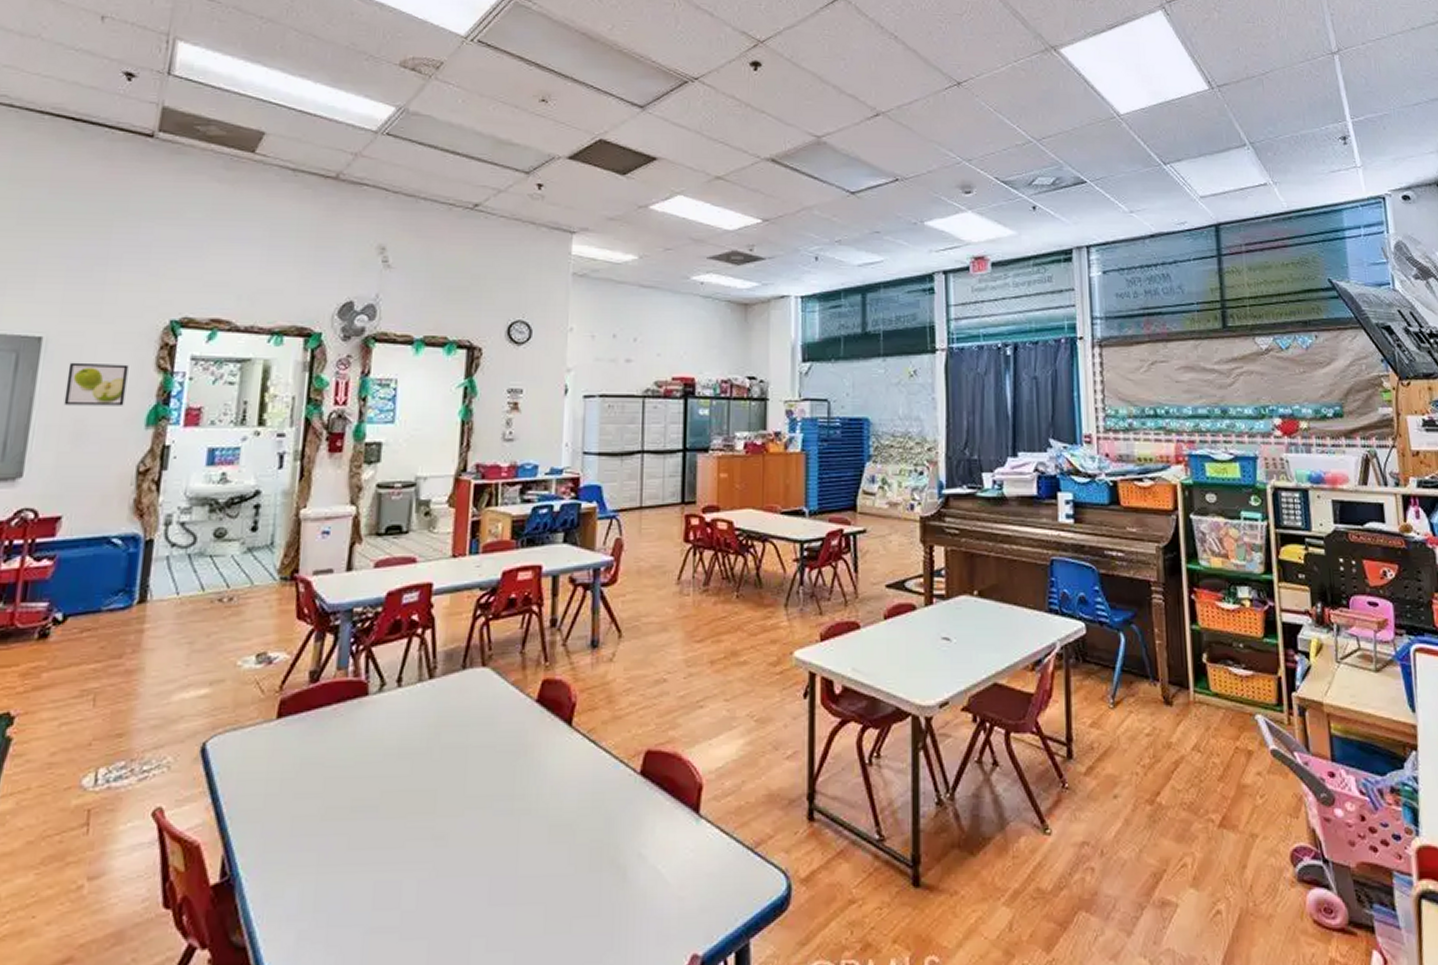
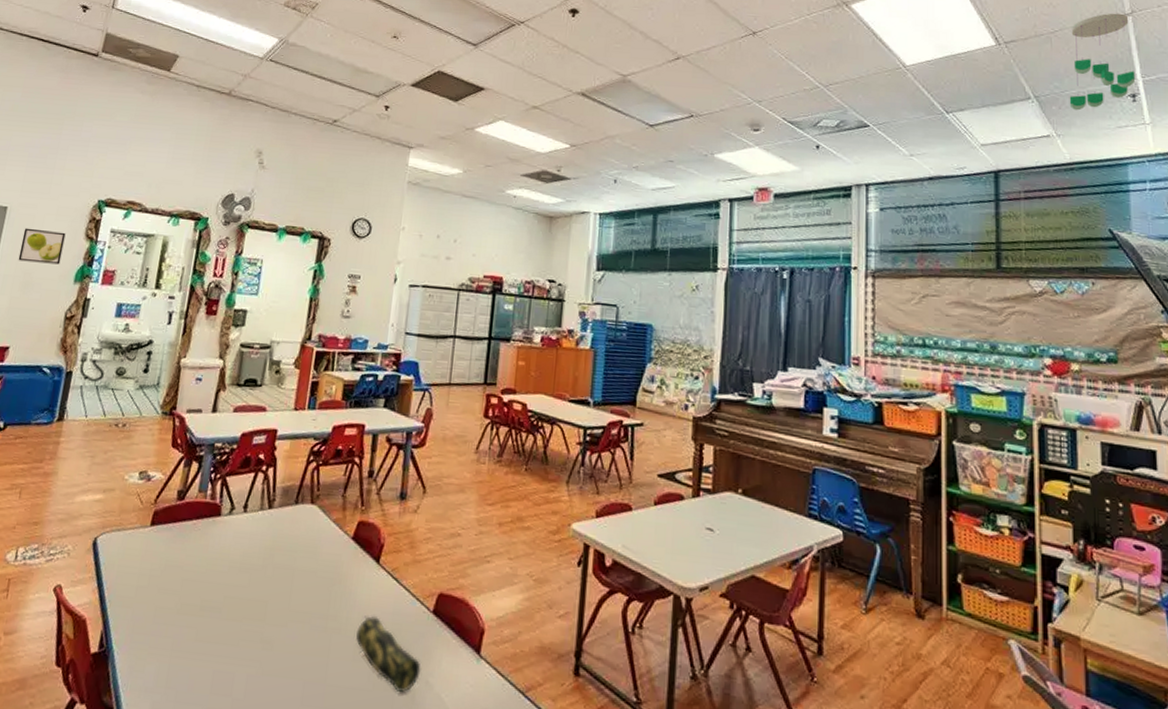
pencil case: none [550,787,631,871] -> present [356,615,421,692]
ceiling mobile: none [1281,51,1346,156] -> present [1069,13,1136,111]

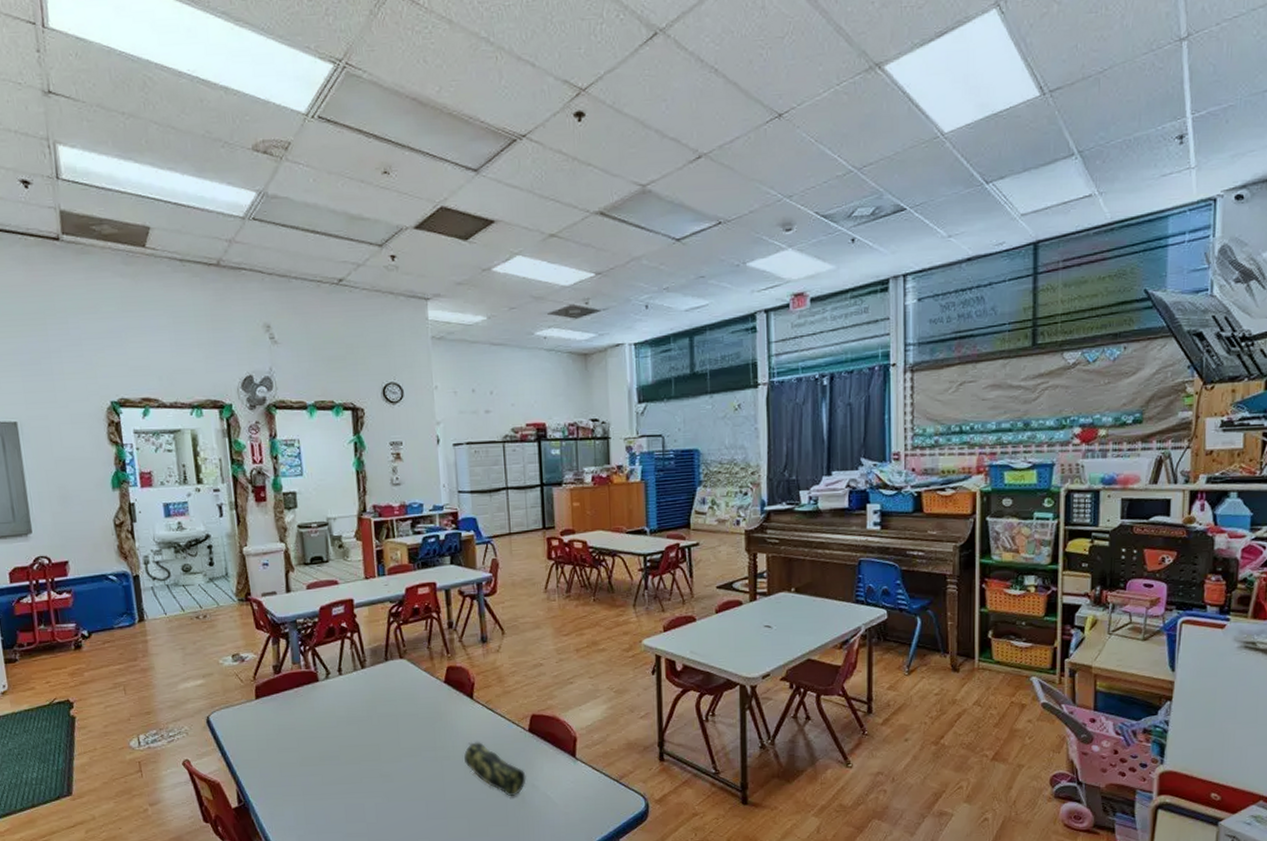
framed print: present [18,228,66,265] -> none [42,440,92,476]
ceiling mobile: present [1069,13,1136,111] -> none [1114,38,1185,162]

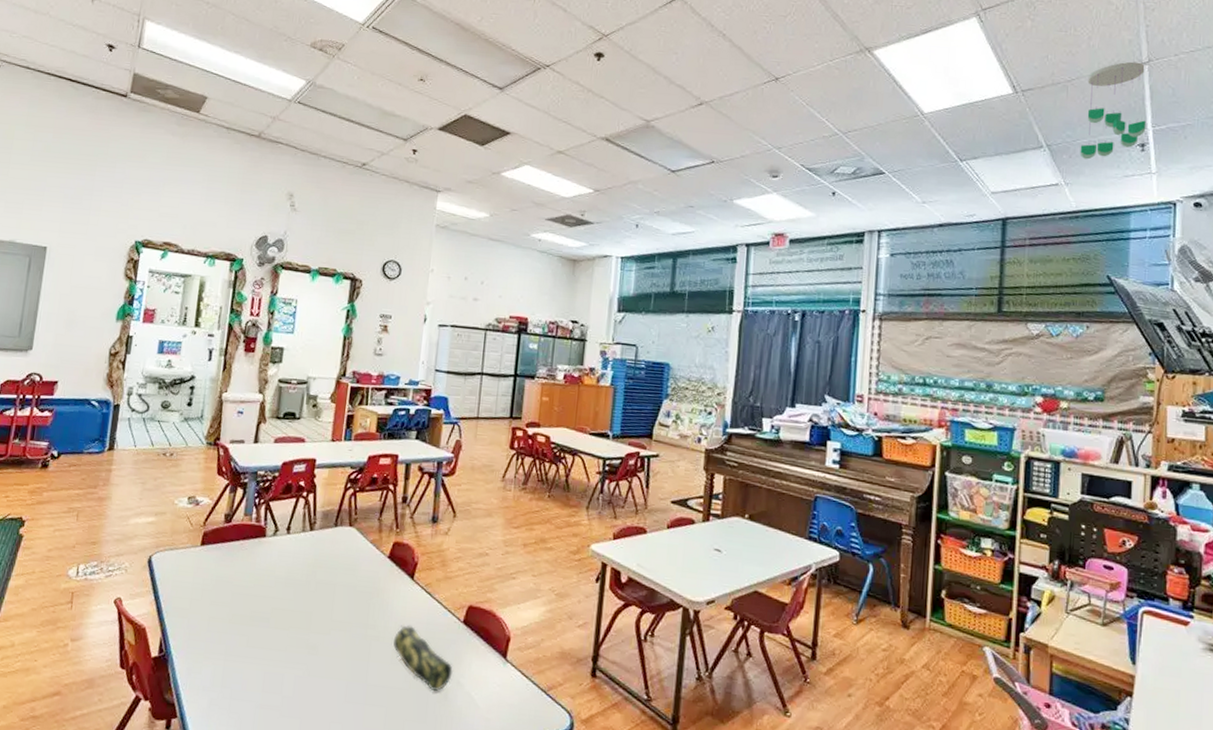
ceiling mobile: none [1114,38,1185,162] -> present [1080,61,1147,160]

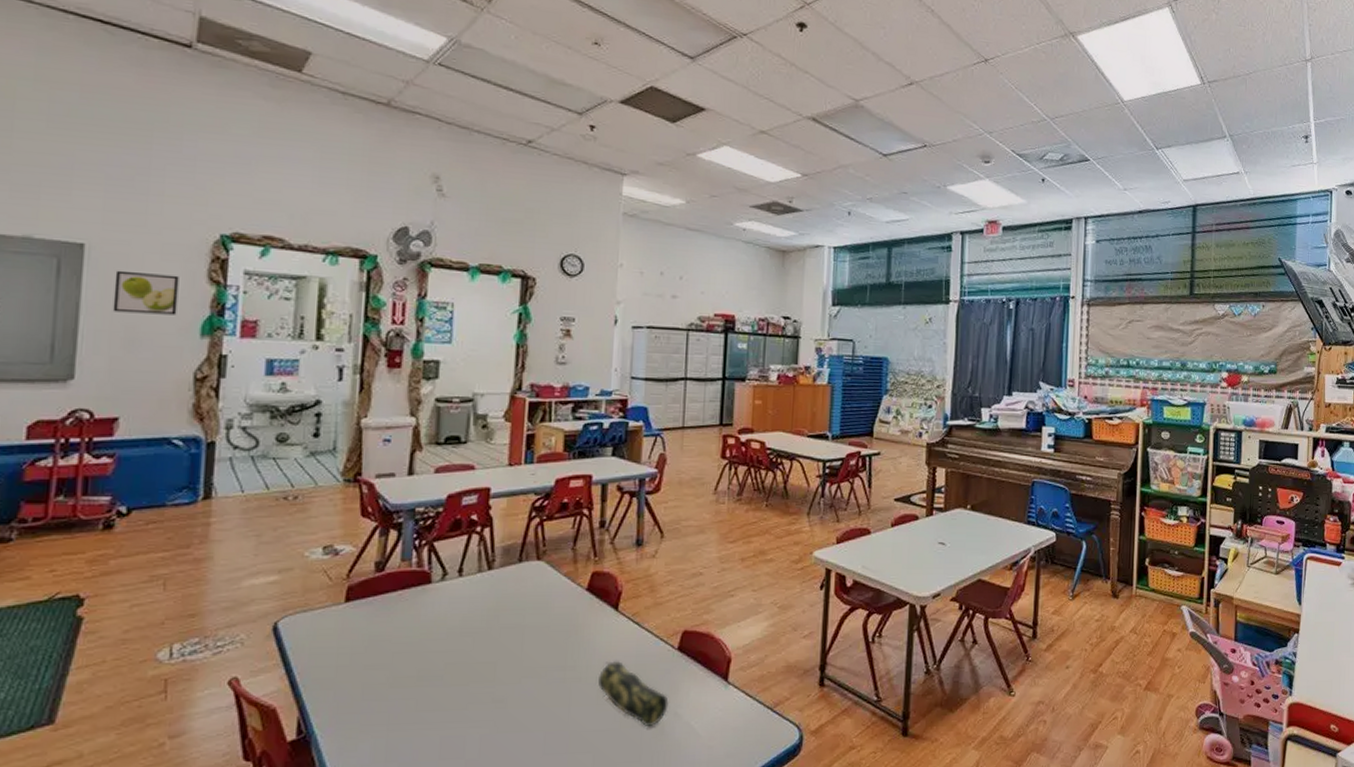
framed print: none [60,267,106,303] -> present [112,270,179,315]
ceiling mobile: present [1080,61,1147,160] -> none [1256,58,1309,150]

